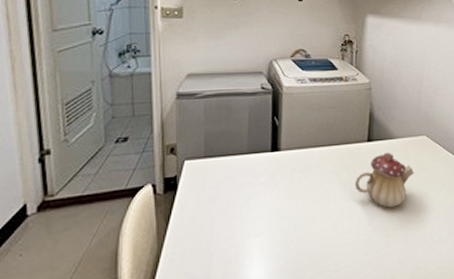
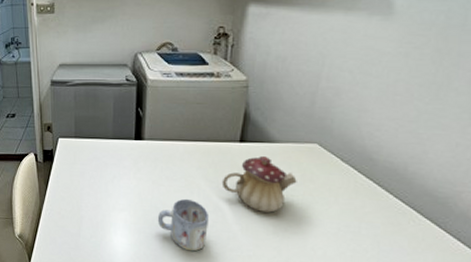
mug: none [296,207,346,266] -> present [157,198,210,252]

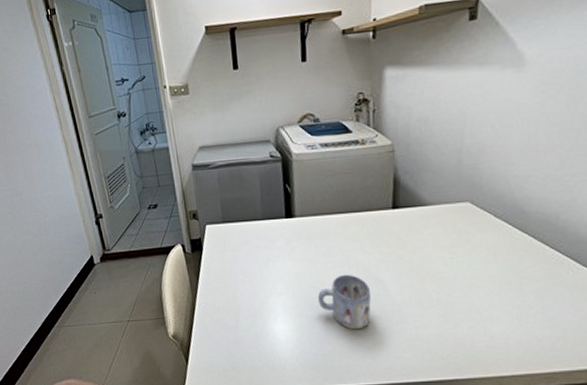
teapot: present [221,156,297,214] -> none [379,221,454,280]

